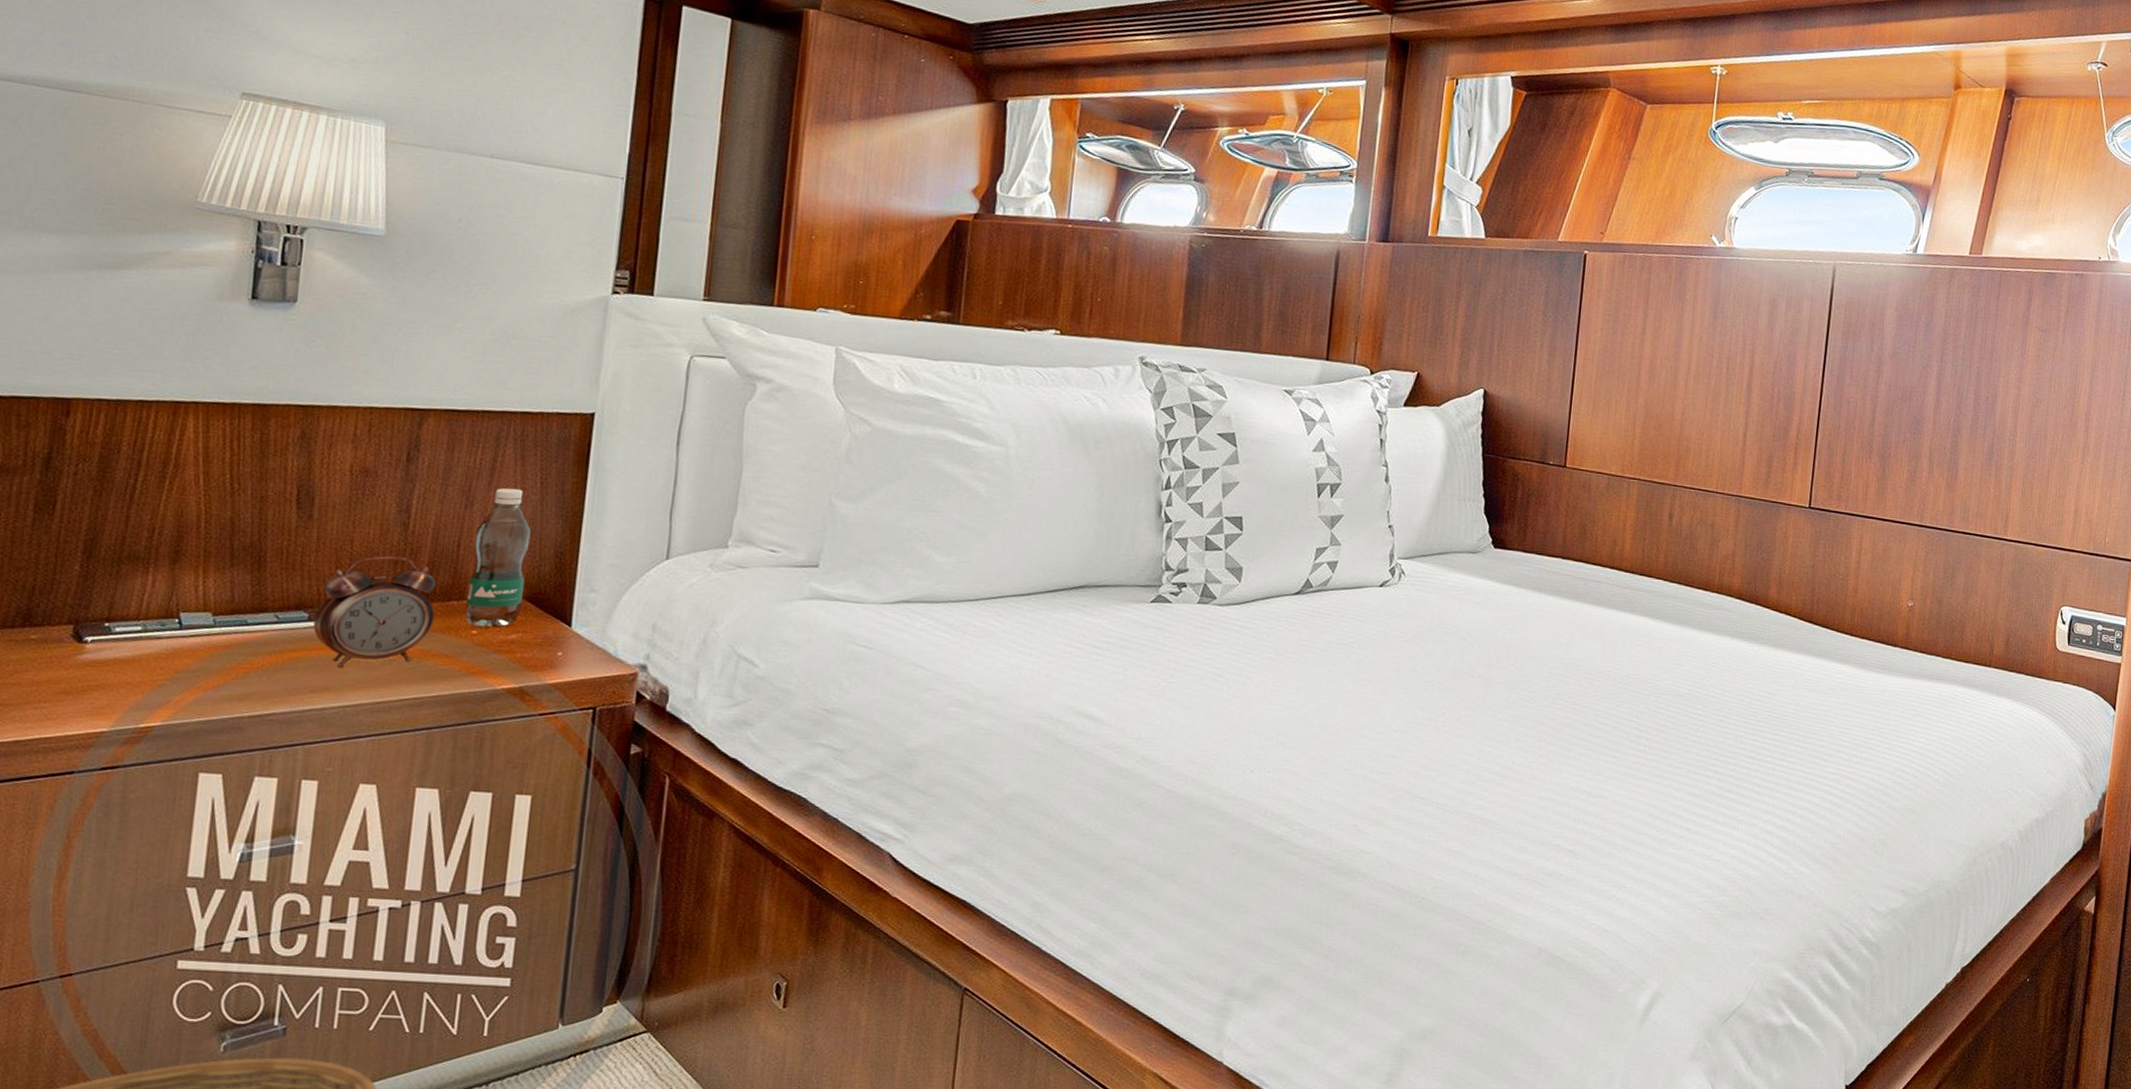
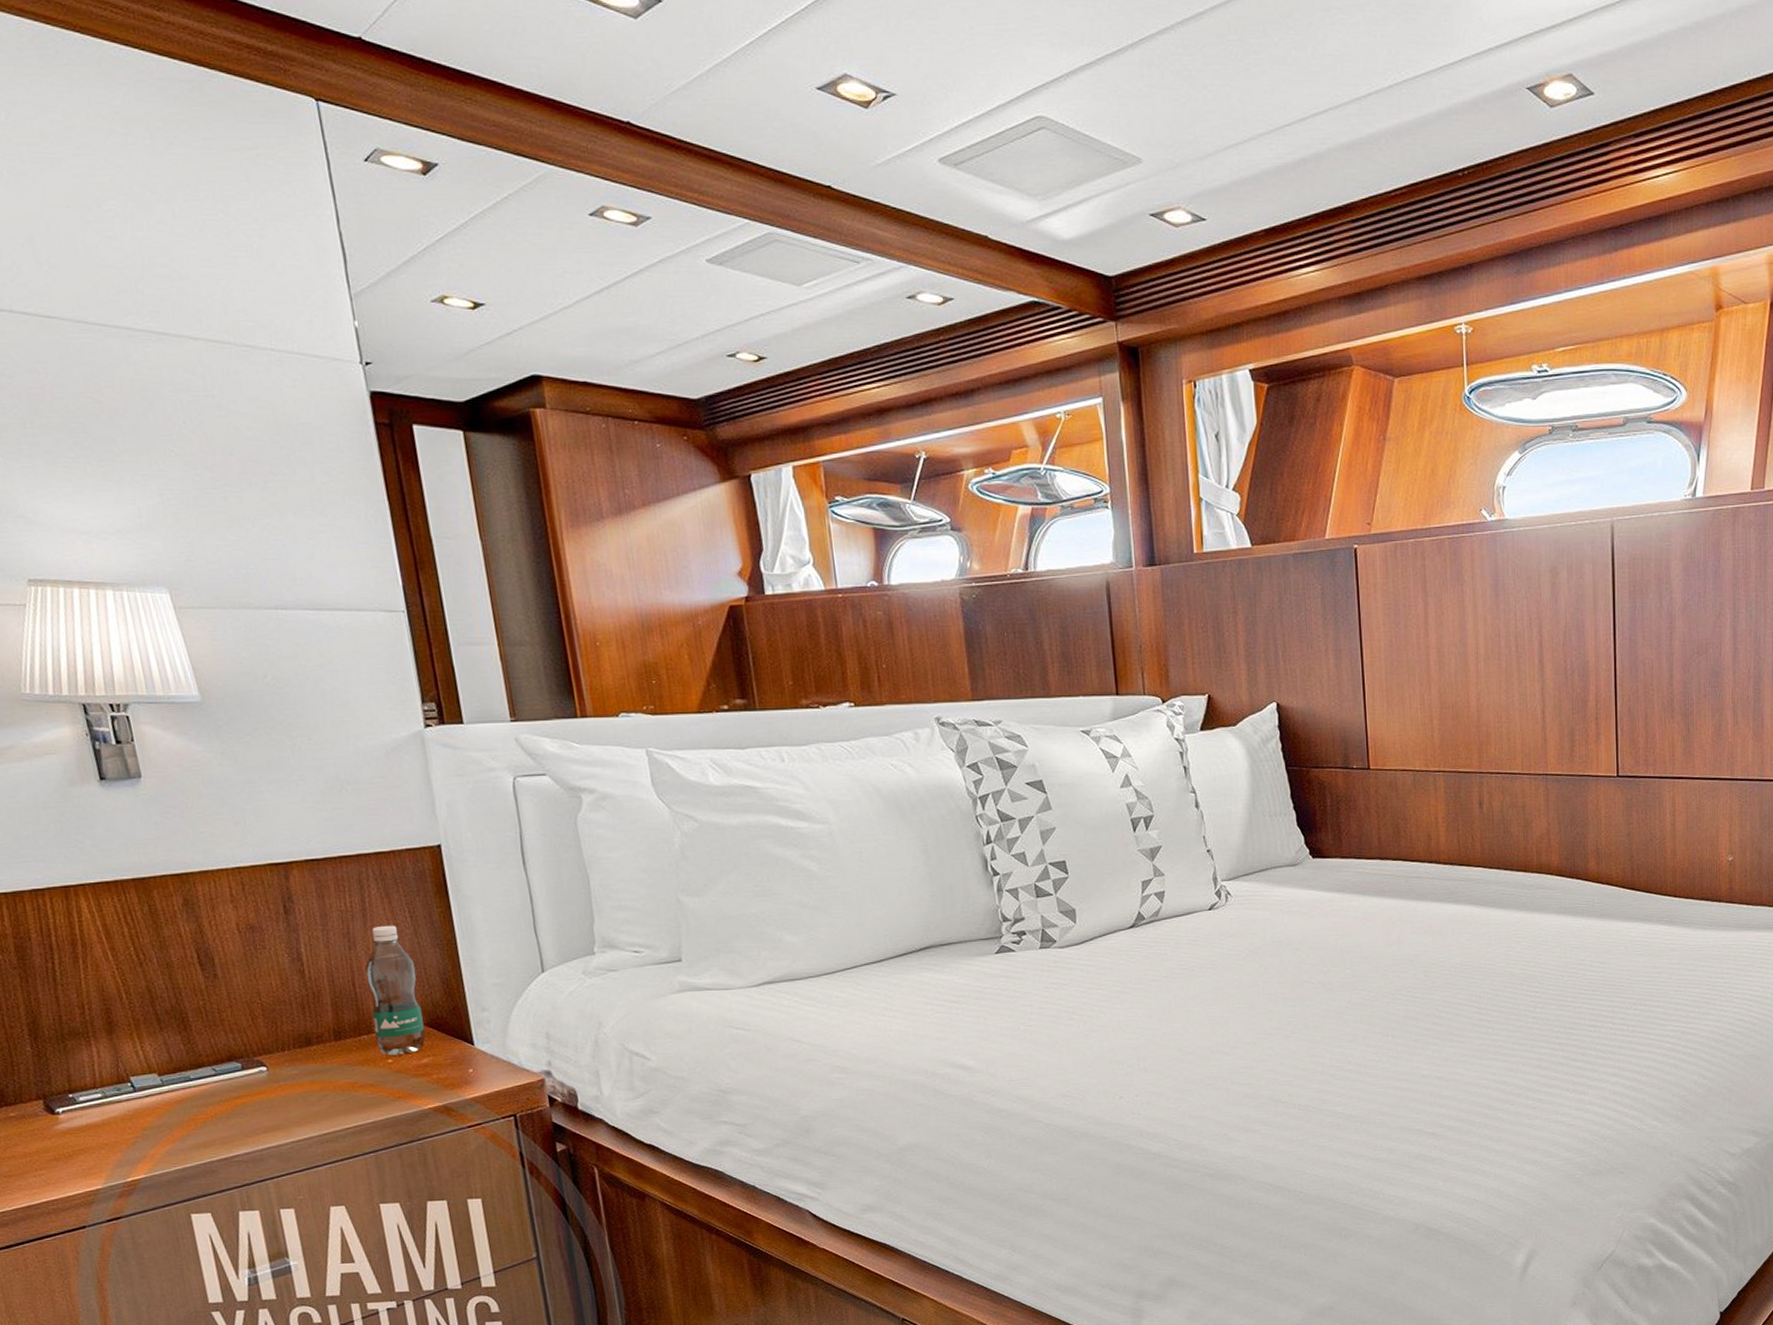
alarm clock: present [313,555,437,669] -> none [246,1001,353,1108]

